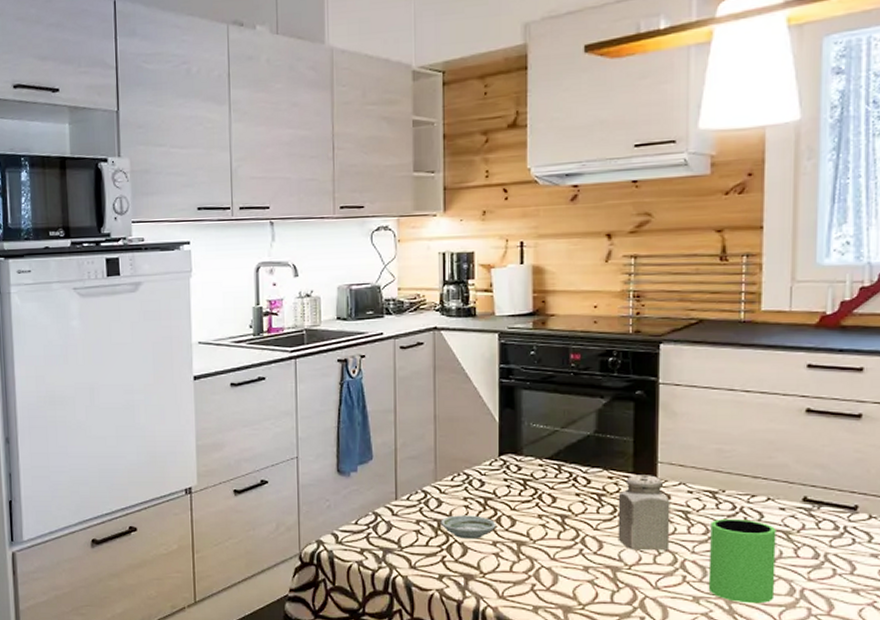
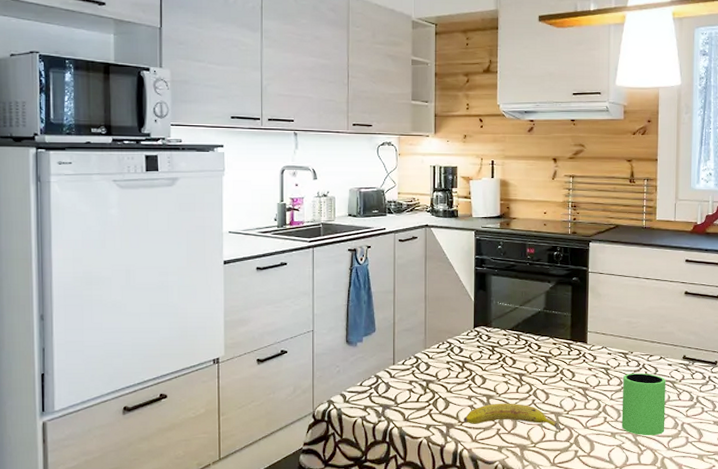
saucer: present [440,515,496,540] -> none [428,376,471,395]
fruit: none [486,551,625,592] -> present [463,403,564,432]
salt shaker: present [618,475,670,551] -> none [559,341,596,399]

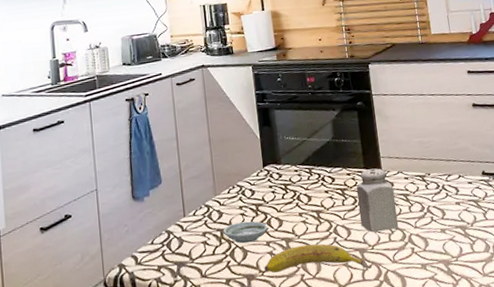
saucer: none [428,376,471,395] -> present [223,221,268,244]
salt shaker: none [559,341,596,399] -> present [356,168,399,233]
mug: present [621,372,666,436] -> none [424,194,477,264]

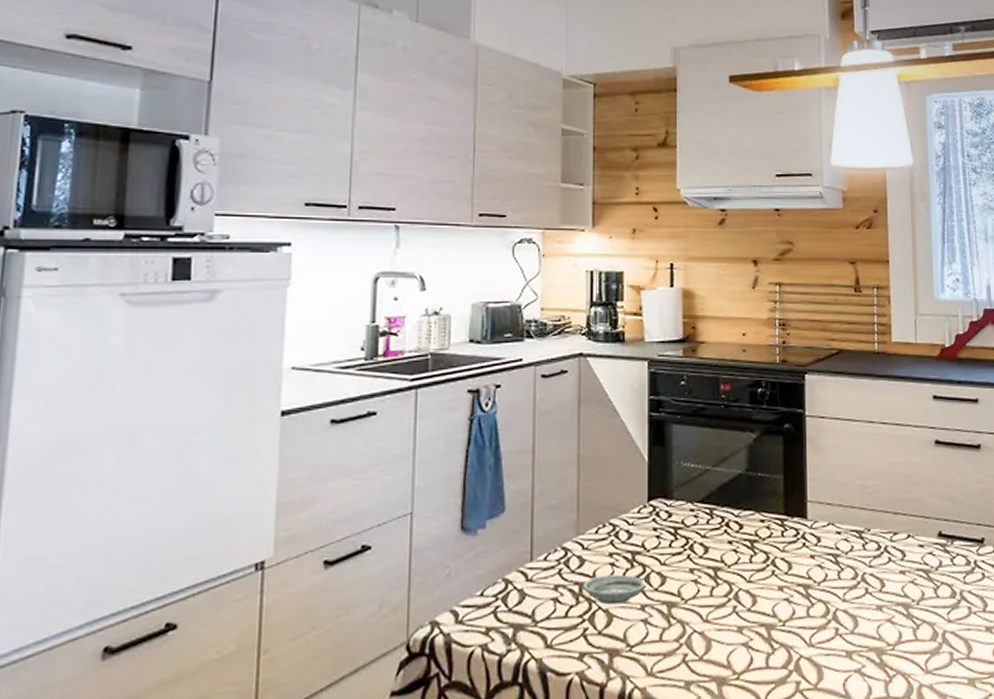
fruit: present [264,243,372,273] -> none [634,612,780,653]
salt shaker: present [356,168,399,233] -> none [770,516,822,603]

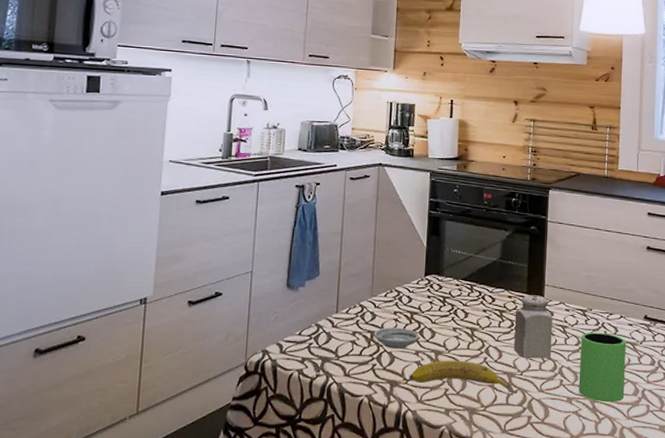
fruit: none [634,612,780,653] -> present [409,360,517,394]
salt shaker: none [770,516,822,603] -> present [513,295,553,359]
mug: none [859,559,920,654] -> present [578,332,626,403]

